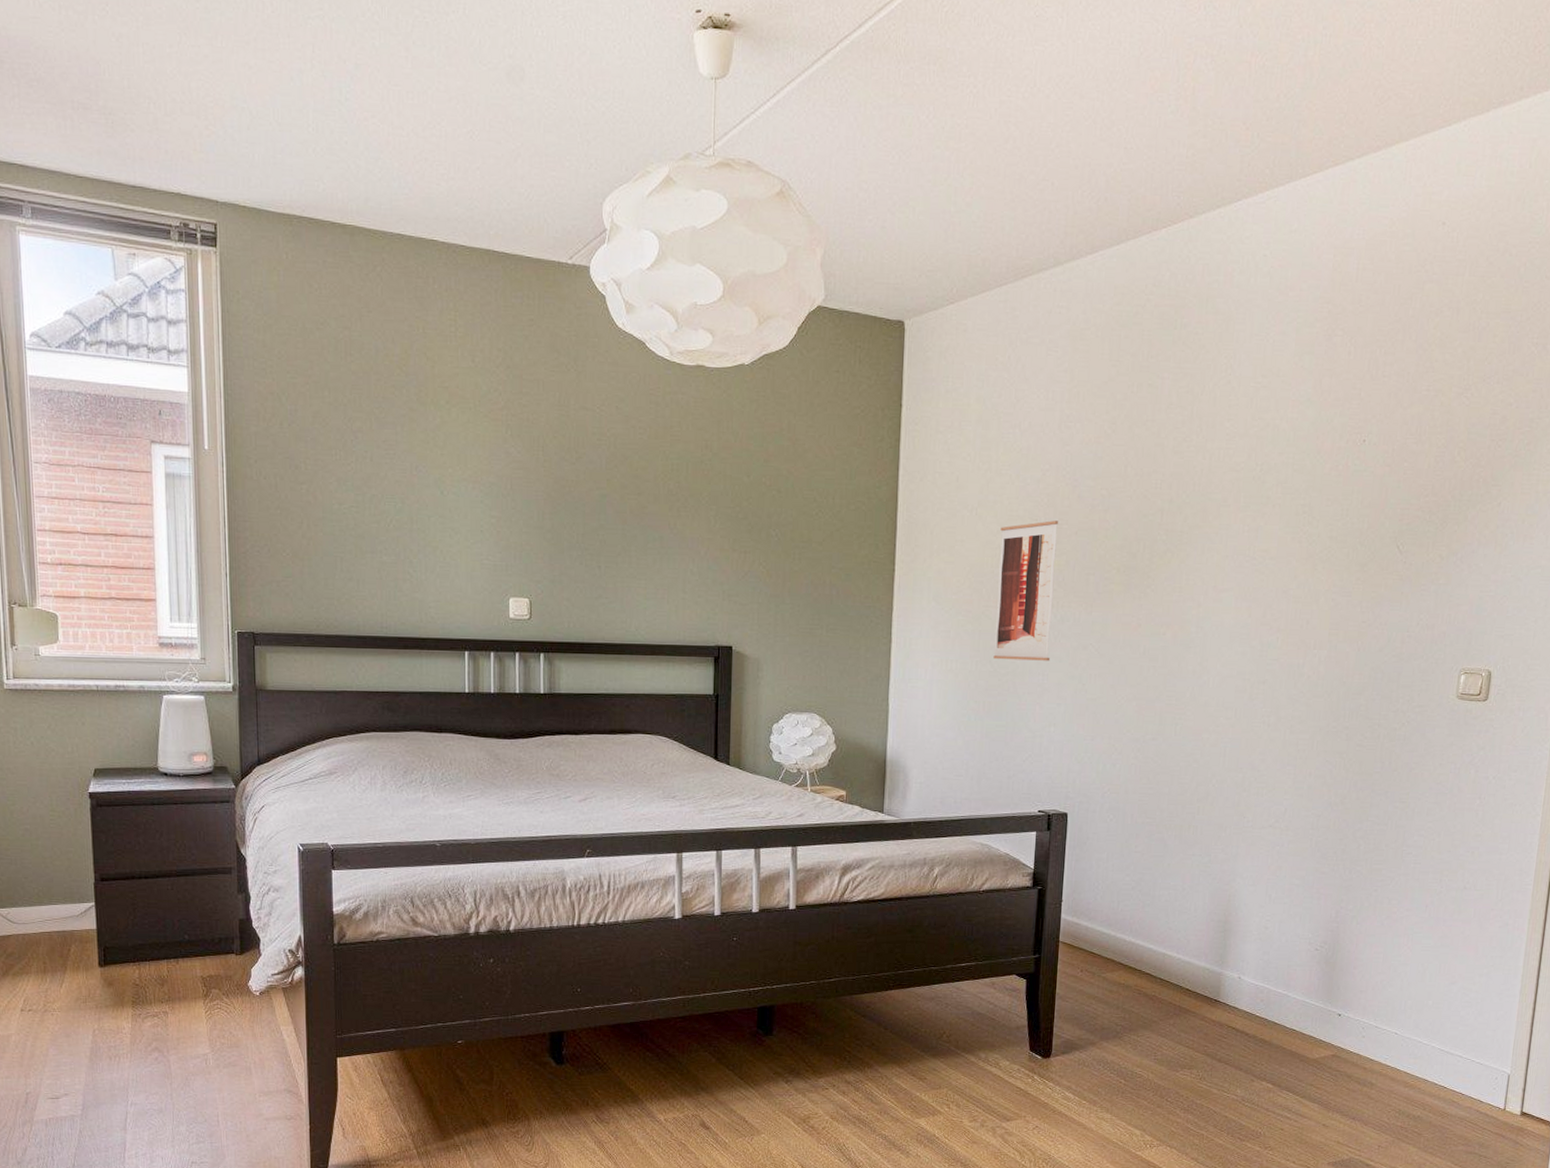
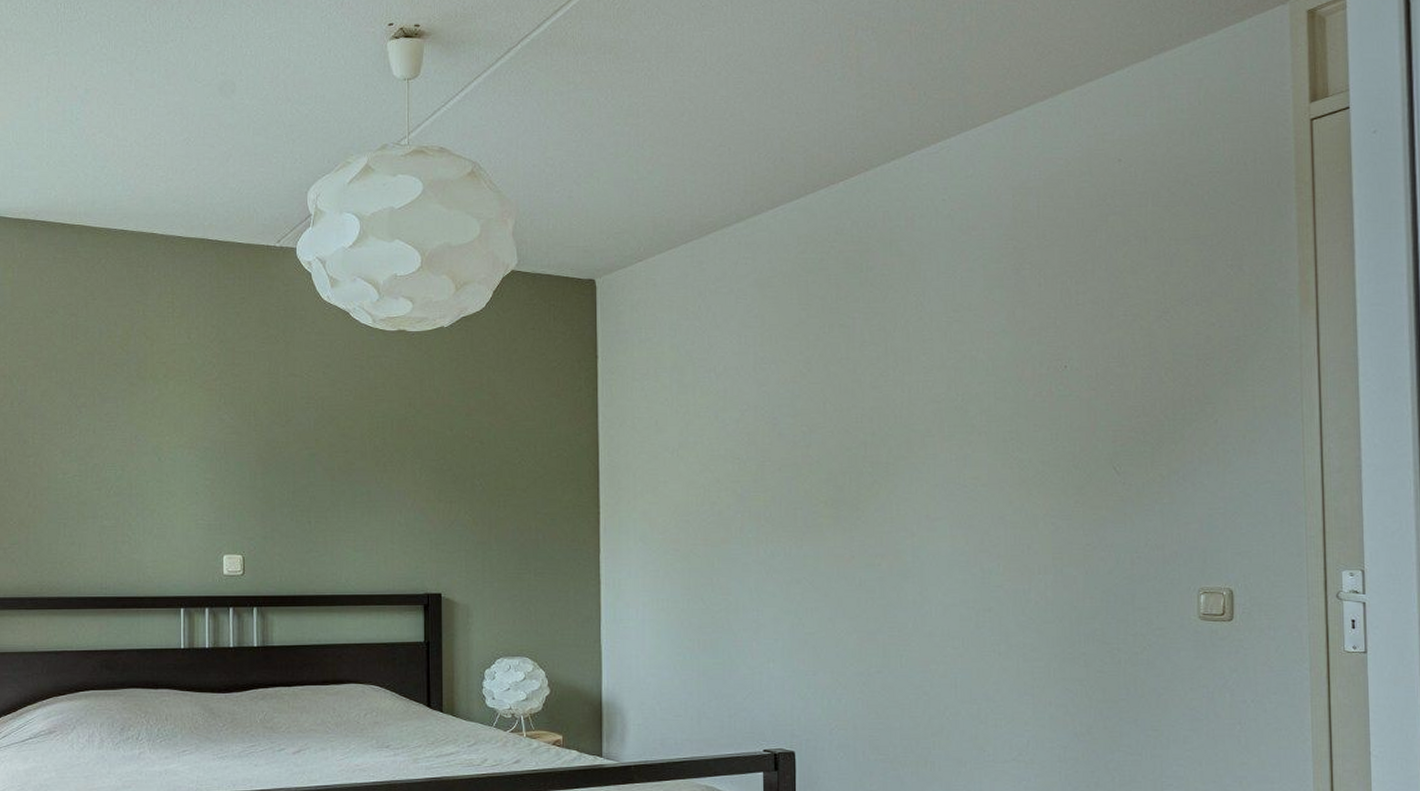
wall art: present [993,520,1059,661] -> none [703,458,764,597]

